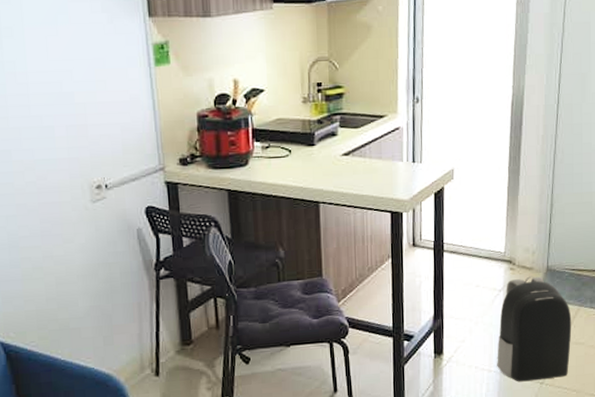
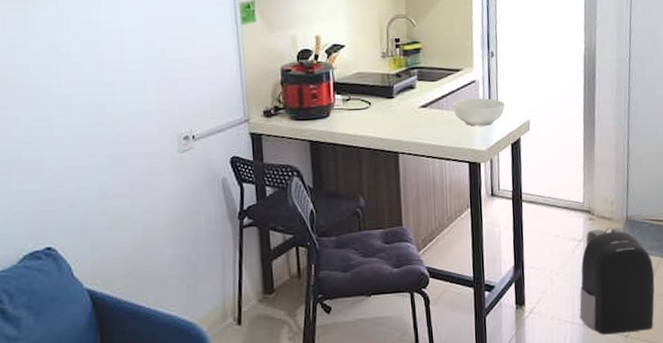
bowl: none [374,145,430,175] -> present [451,98,506,126]

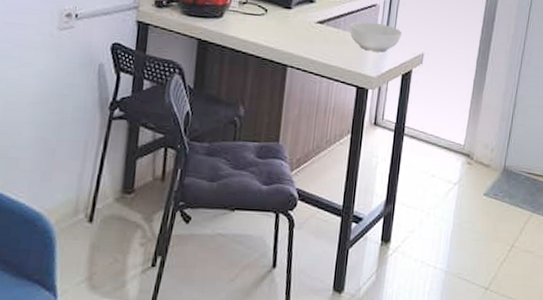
backpack: present [579,226,655,335] -> none [443,173,524,285]

